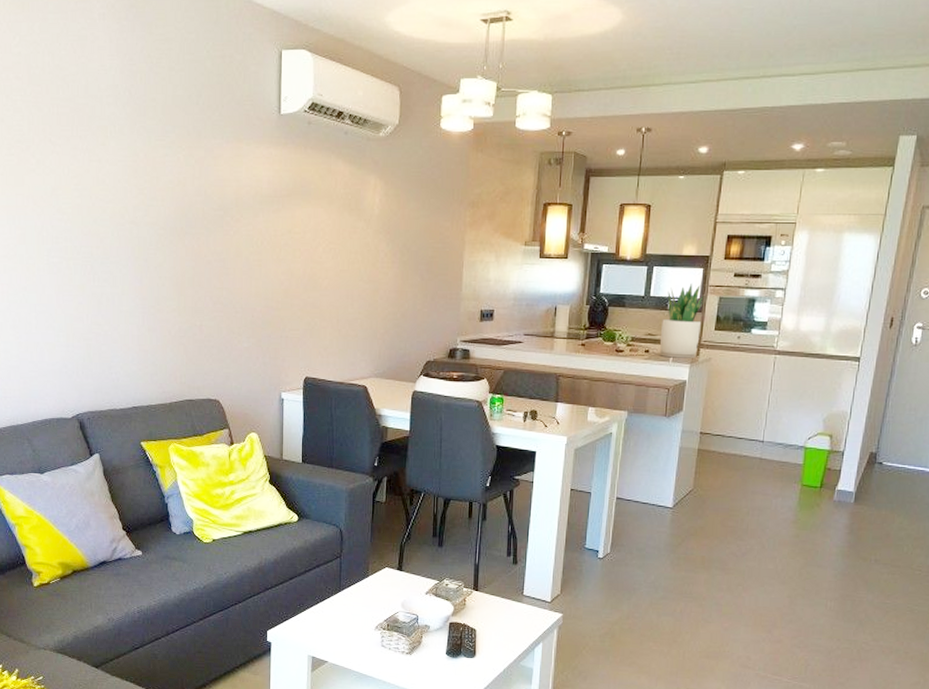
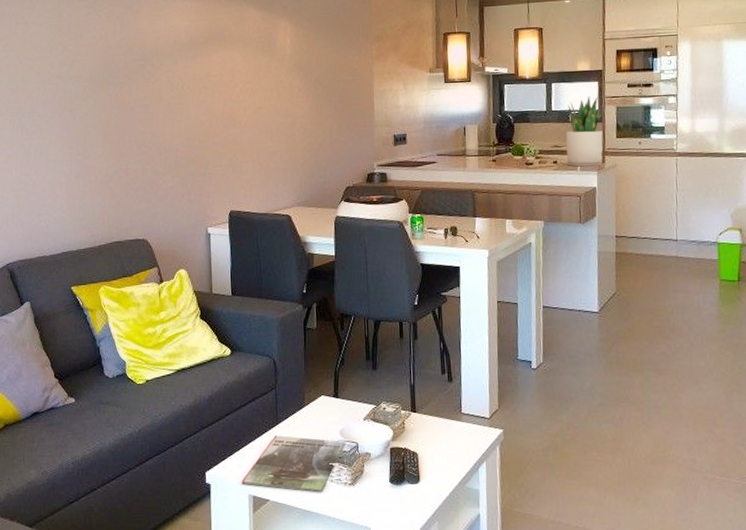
magazine: none [302,602,407,658] -> present [242,435,346,492]

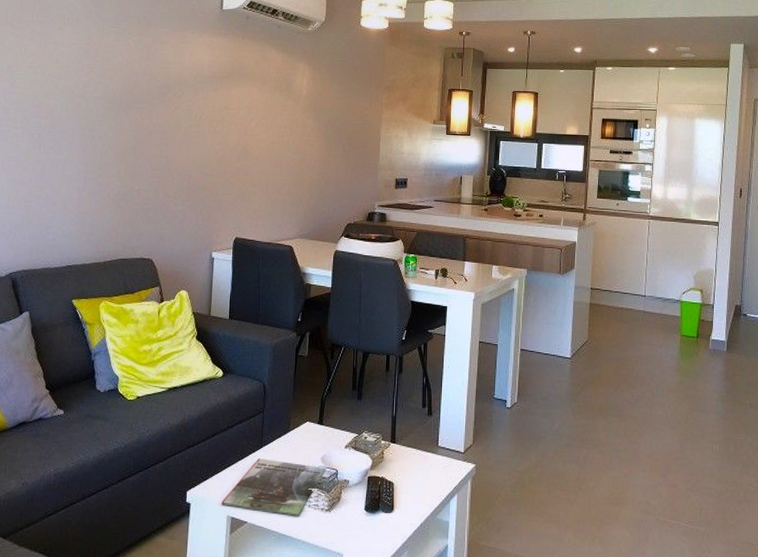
planter: present [565,96,604,167] -> none [551,159,587,222]

